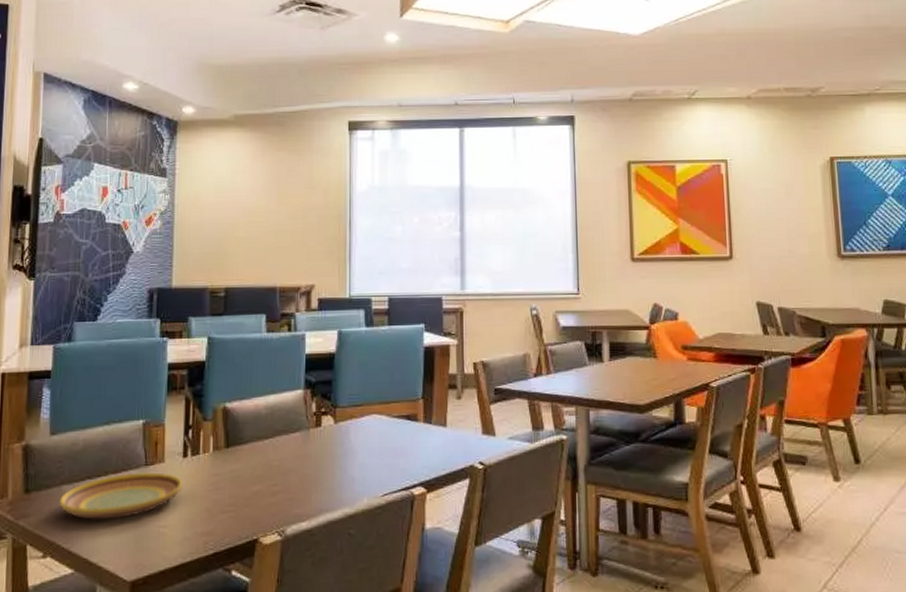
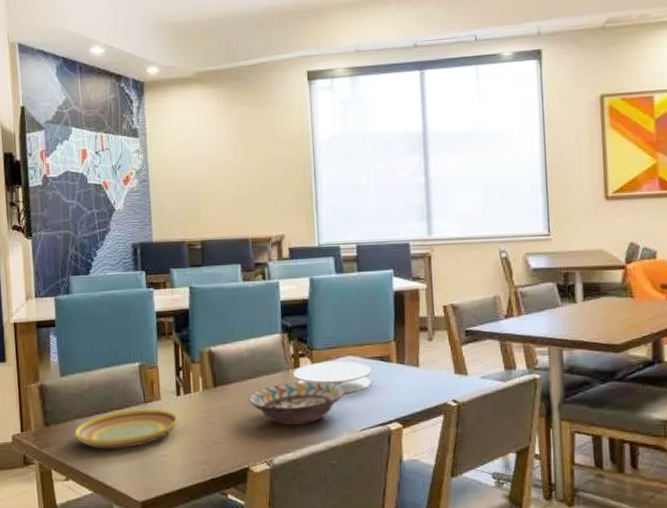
decorative bowl: none [263,442,367,491] -> present [248,382,344,426]
plate: none [314,420,398,456] -> present [293,361,372,394]

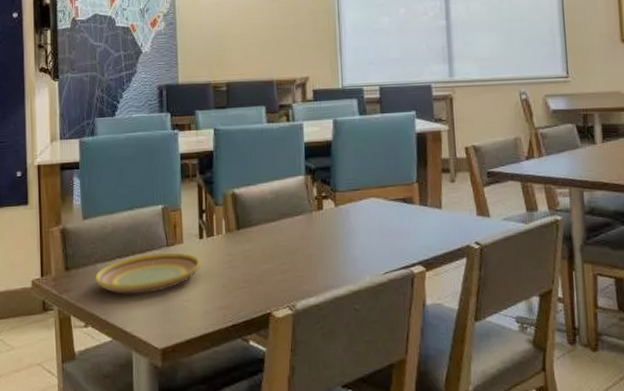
decorative bowl: present [248,382,344,426] -> none [271,224,367,269]
plate: present [293,361,372,394] -> none [316,203,395,236]

